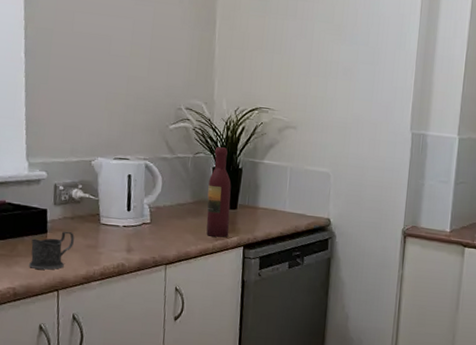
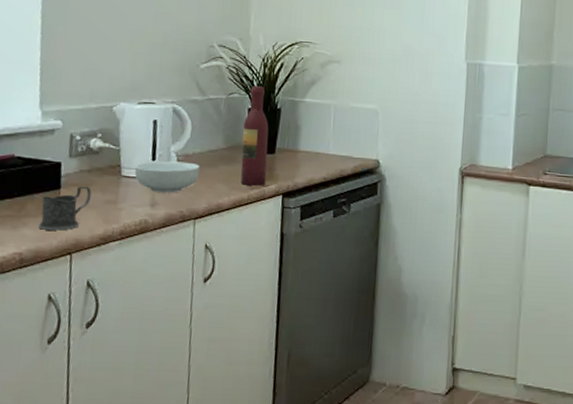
cereal bowl: none [112,211,170,241] -> present [134,161,200,193]

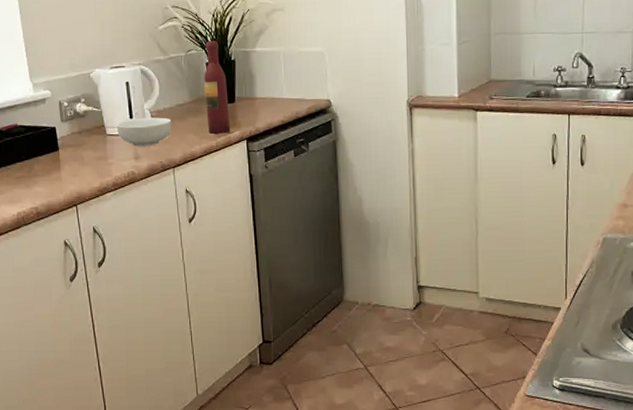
mug: present [37,186,92,231] -> none [46,146,84,187]

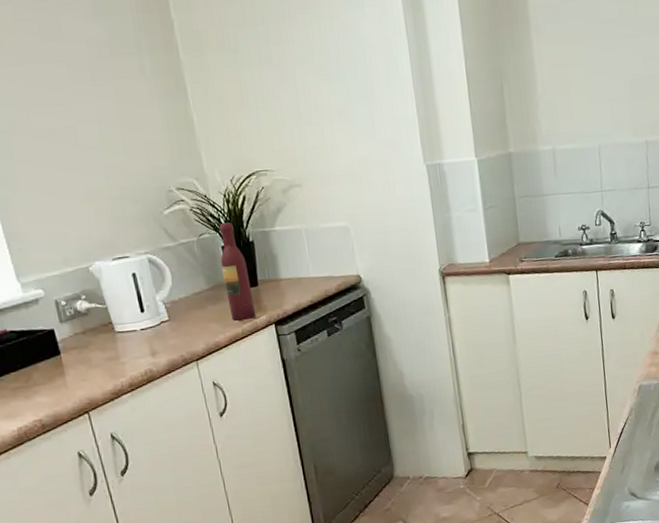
cereal bowl: present [116,117,172,147] -> none [126,308,191,342]

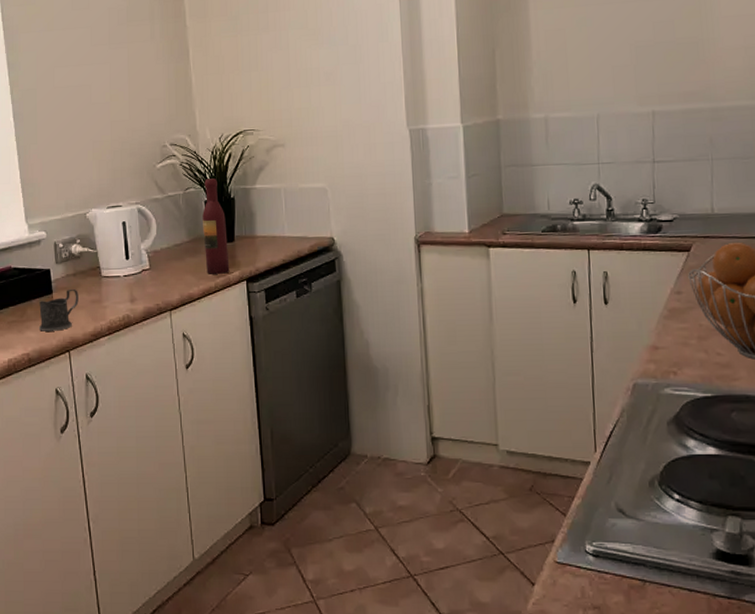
mug: none [46,347,92,395] -> present [38,289,79,331]

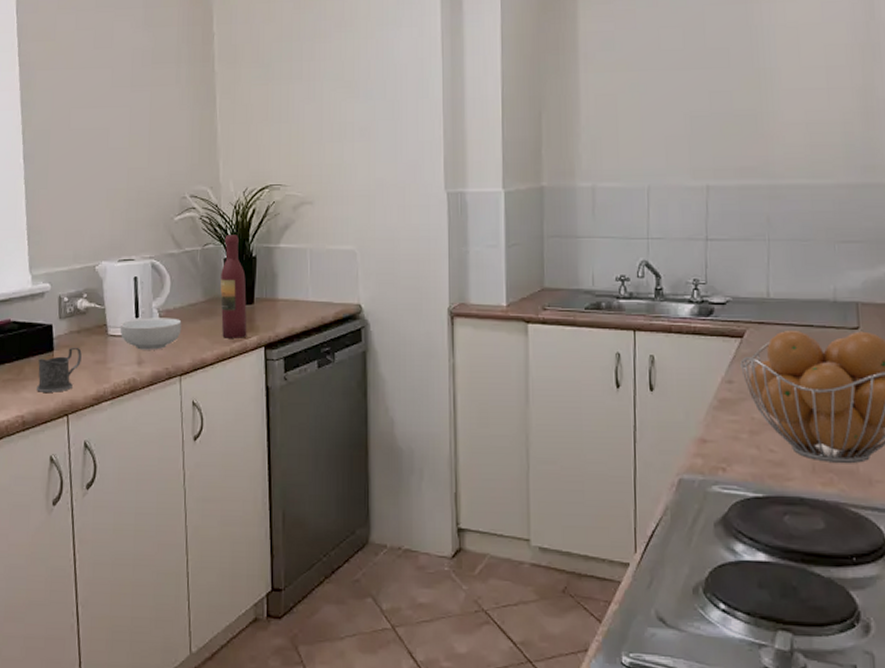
cereal bowl: none [112,258,169,289] -> present [120,318,182,350]

